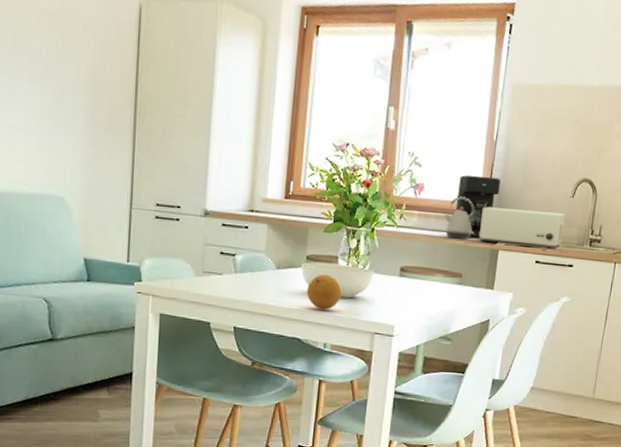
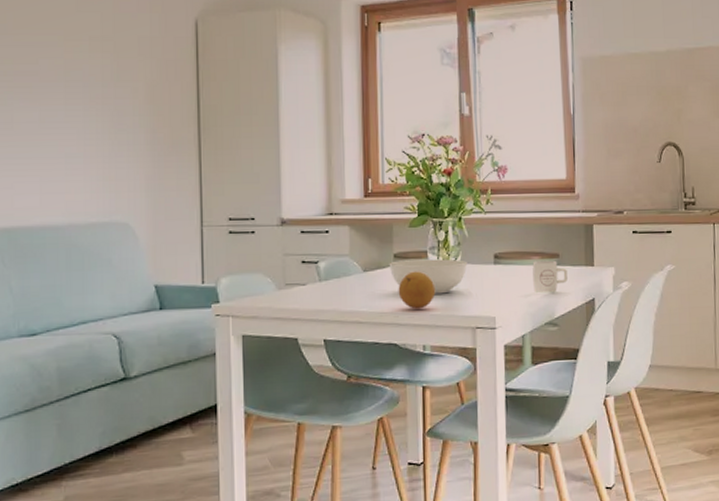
mug: none [433,278,468,310] -> present [532,260,568,294]
kettle: present [444,196,476,239] -> none [532,174,566,218]
coffee maker: present [455,175,501,238] -> none [542,151,585,215]
toaster: present [479,207,566,250] -> none [570,180,657,218]

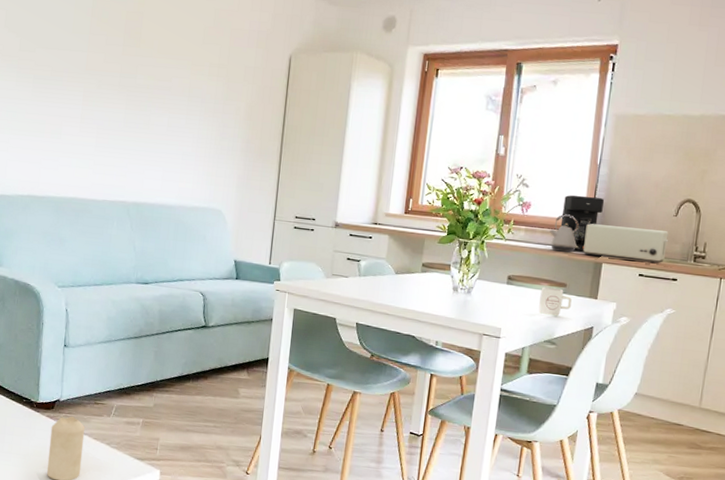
bowl: present [389,259,468,294] -> none [417,269,484,302]
fruit: present [398,271,436,309] -> none [421,279,454,312]
kettle: none [532,174,566,218] -> present [550,214,580,253]
coffee maker: none [542,151,585,215] -> present [560,195,605,252]
toaster: none [570,180,657,218] -> present [583,223,669,264]

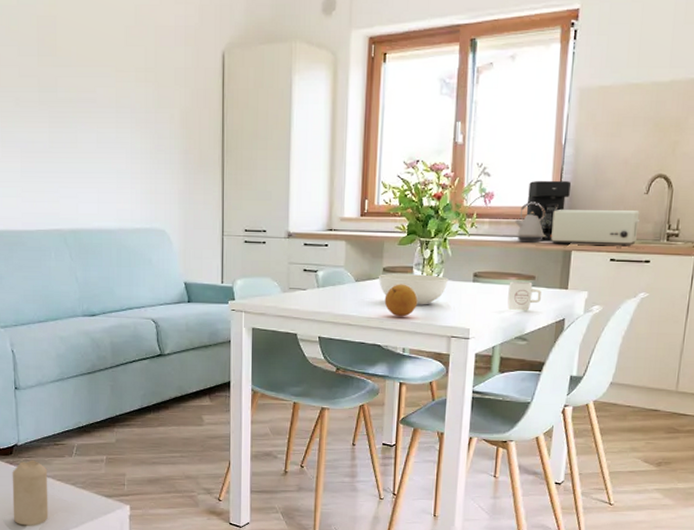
bowl: none [417,269,484,302] -> present [378,274,449,305]
fruit: none [421,279,454,312] -> present [384,284,418,317]

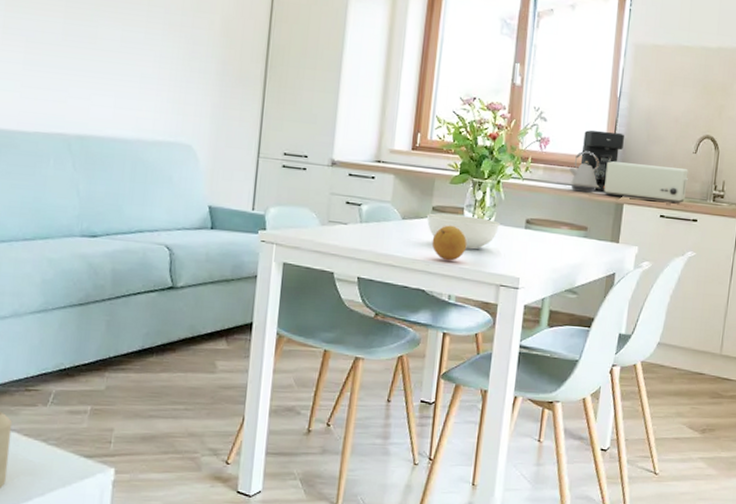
mug: present [507,281,541,311] -> none [559,230,593,263]

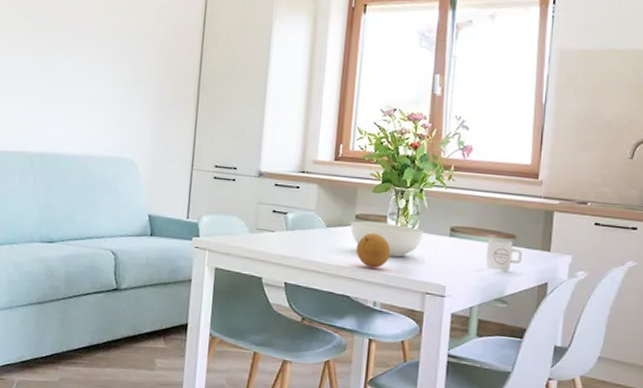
mug: none [559,230,593,263] -> present [486,238,522,272]
kettle: present [569,150,600,193] -> none [494,158,527,201]
coffee maker: present [580,130,625,192] -> none [505,137,553,199]
toaster: present [604,161,689,204] -> none [532,168,626,212]

